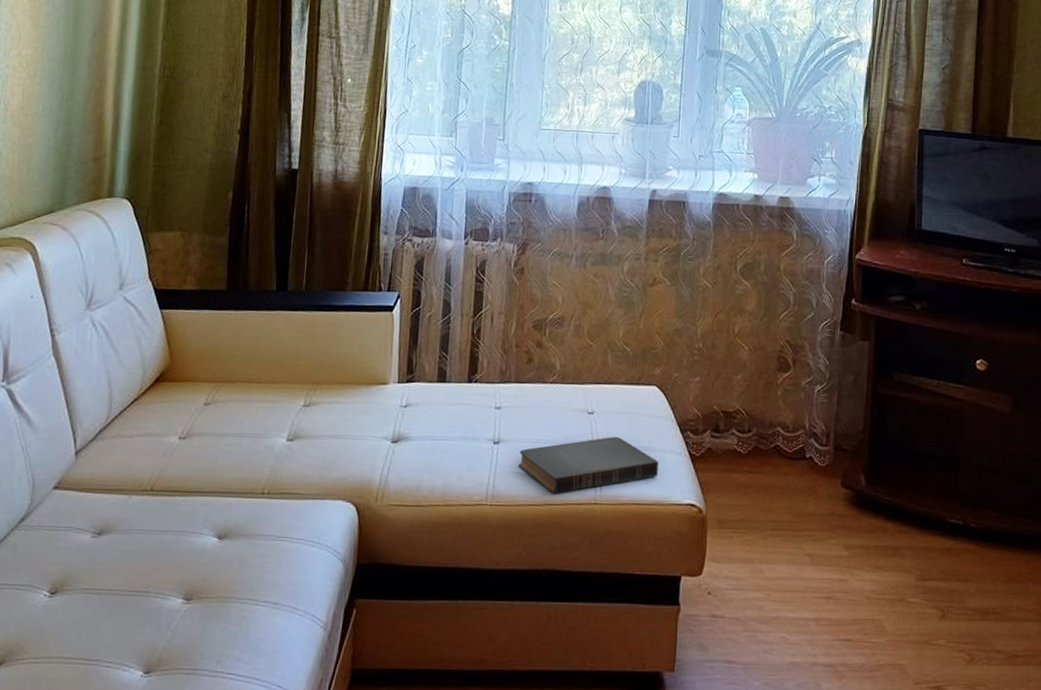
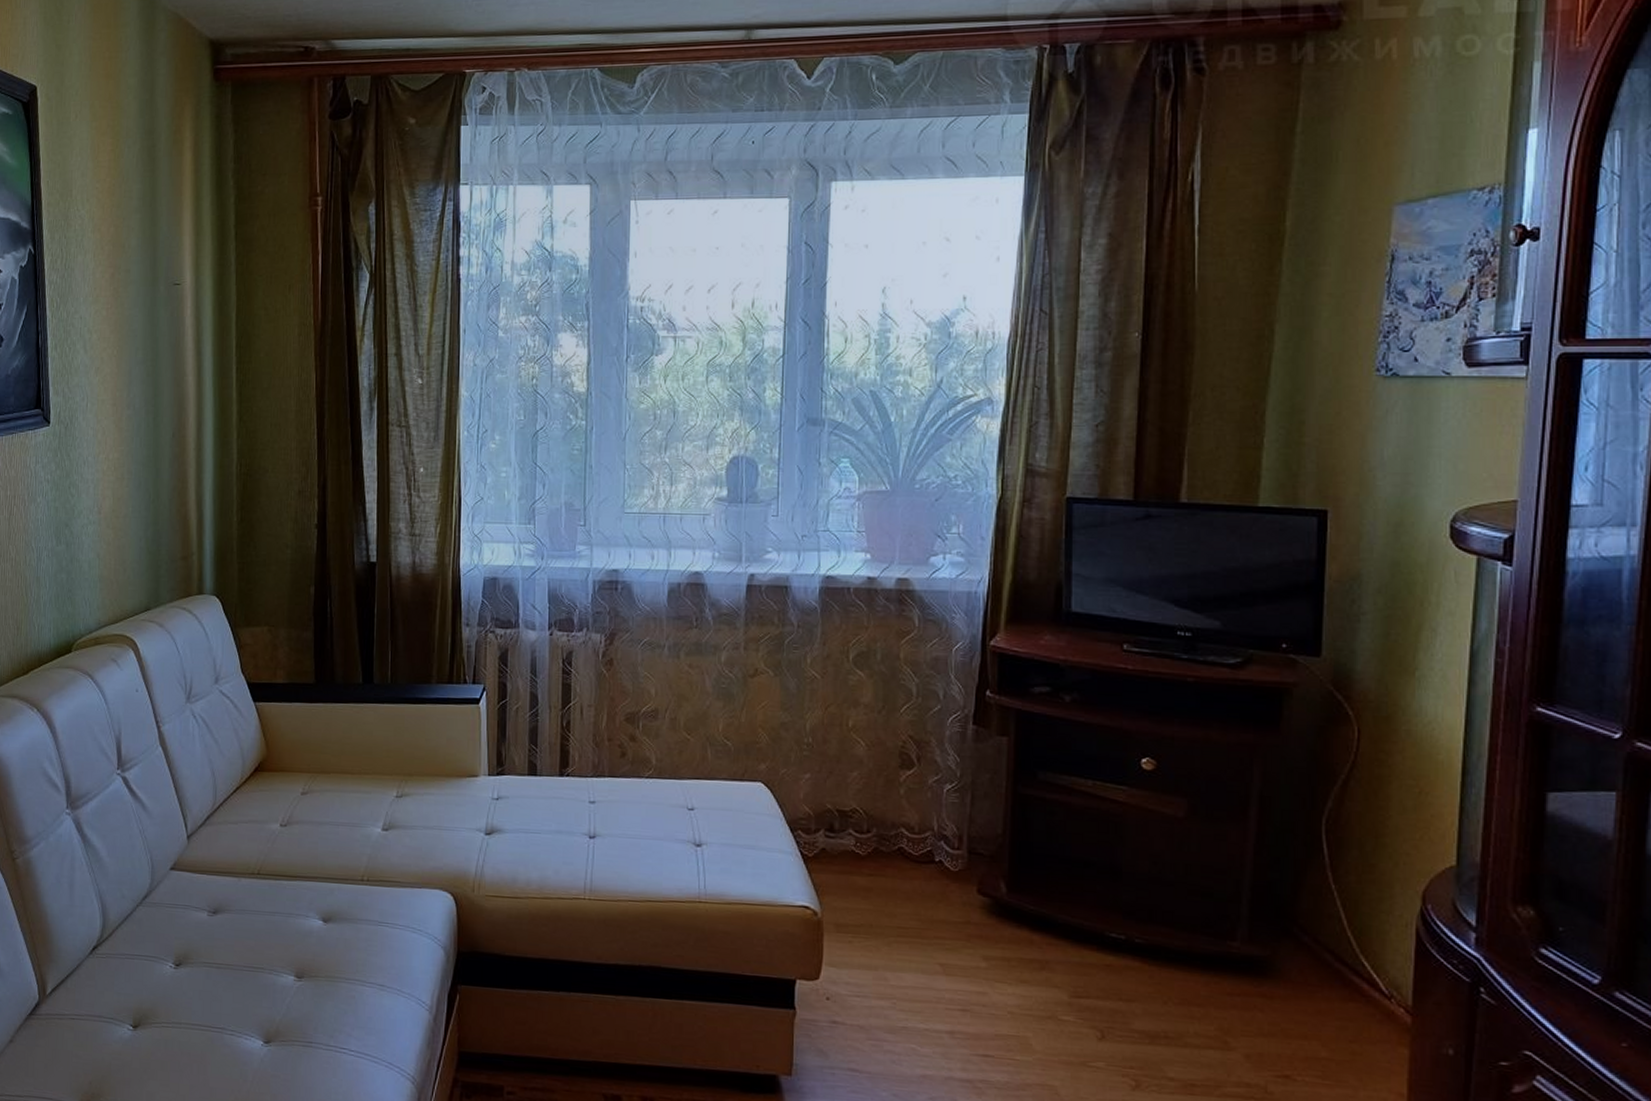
book: present [519,437,658,494] -> none [617,834,767,891]

